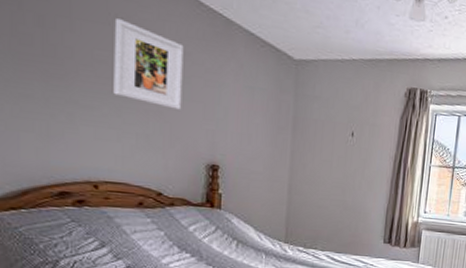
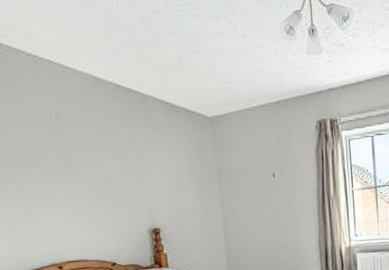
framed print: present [113,18,184,110] -> none [50,116,119,186]

